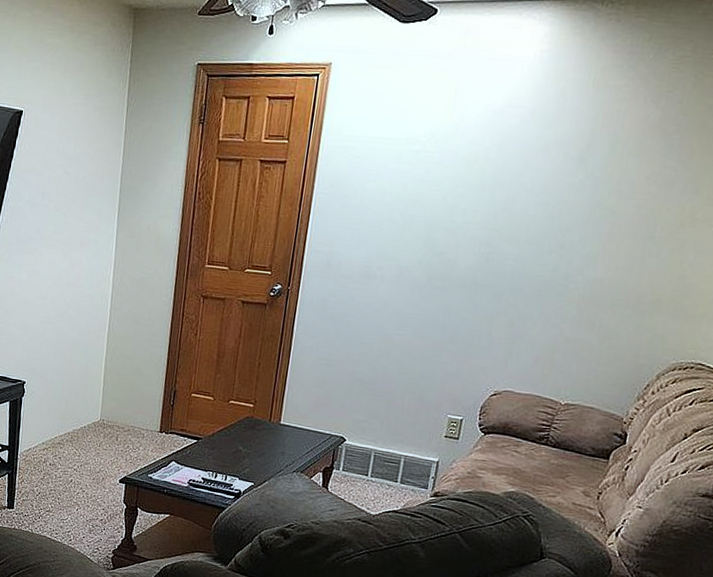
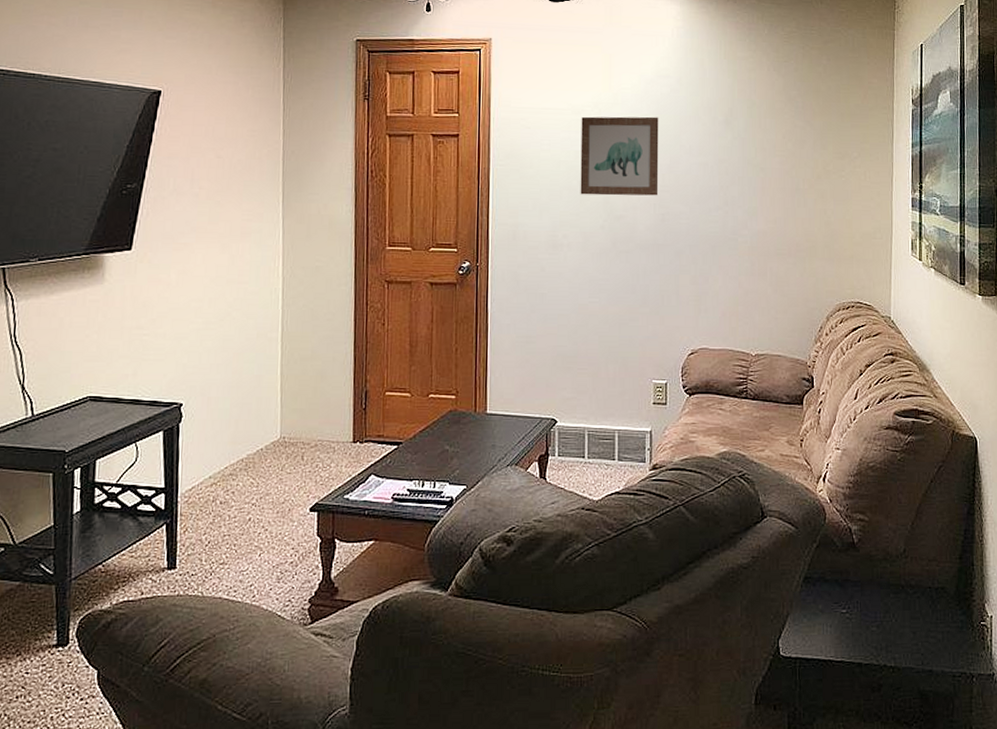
wall art: none [401,147,502,234] -> present [580,116,659,196]

